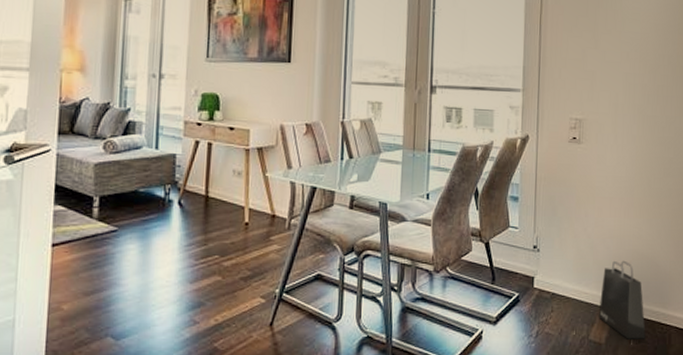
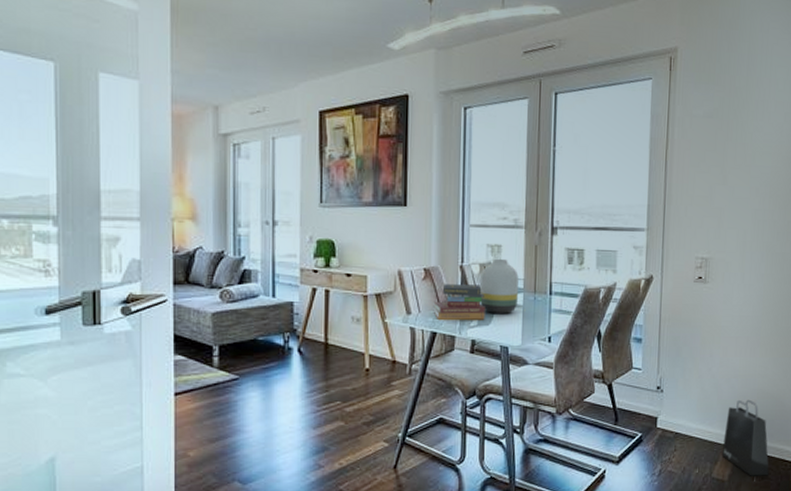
books: none [314,139,365,176] -> present [433,284,485,321]
vase: none [360,115,398,170] -> present [480,258,519,313]

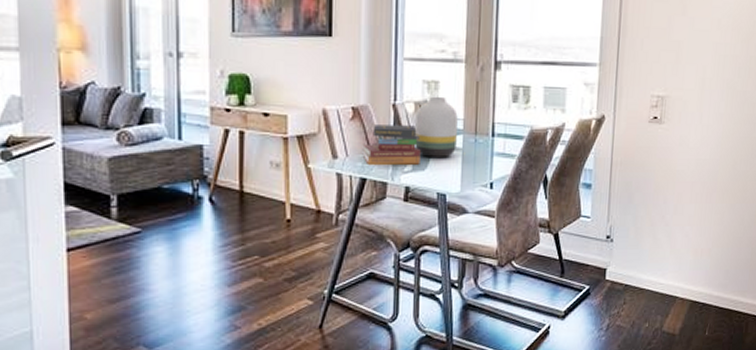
shopping bag: present [721,399,769,476] -> none [673,248,722,329]

